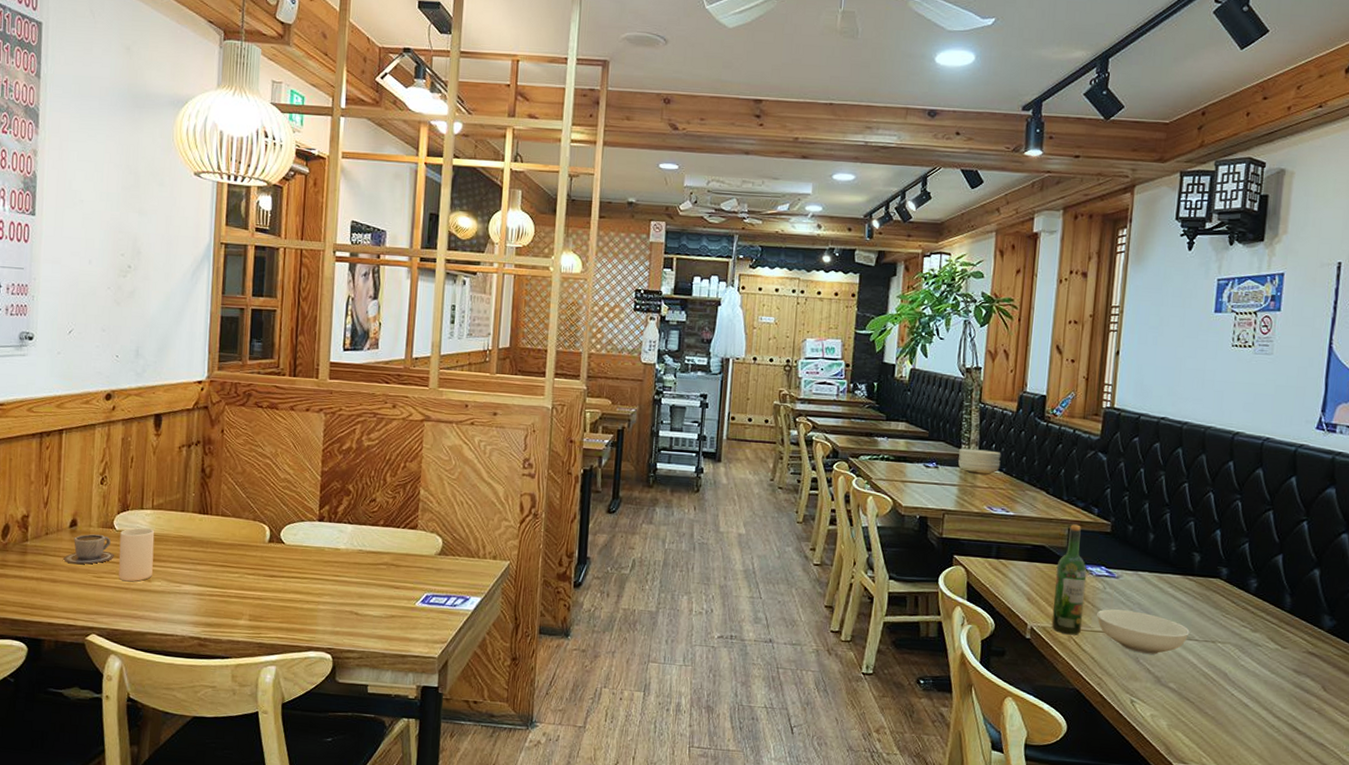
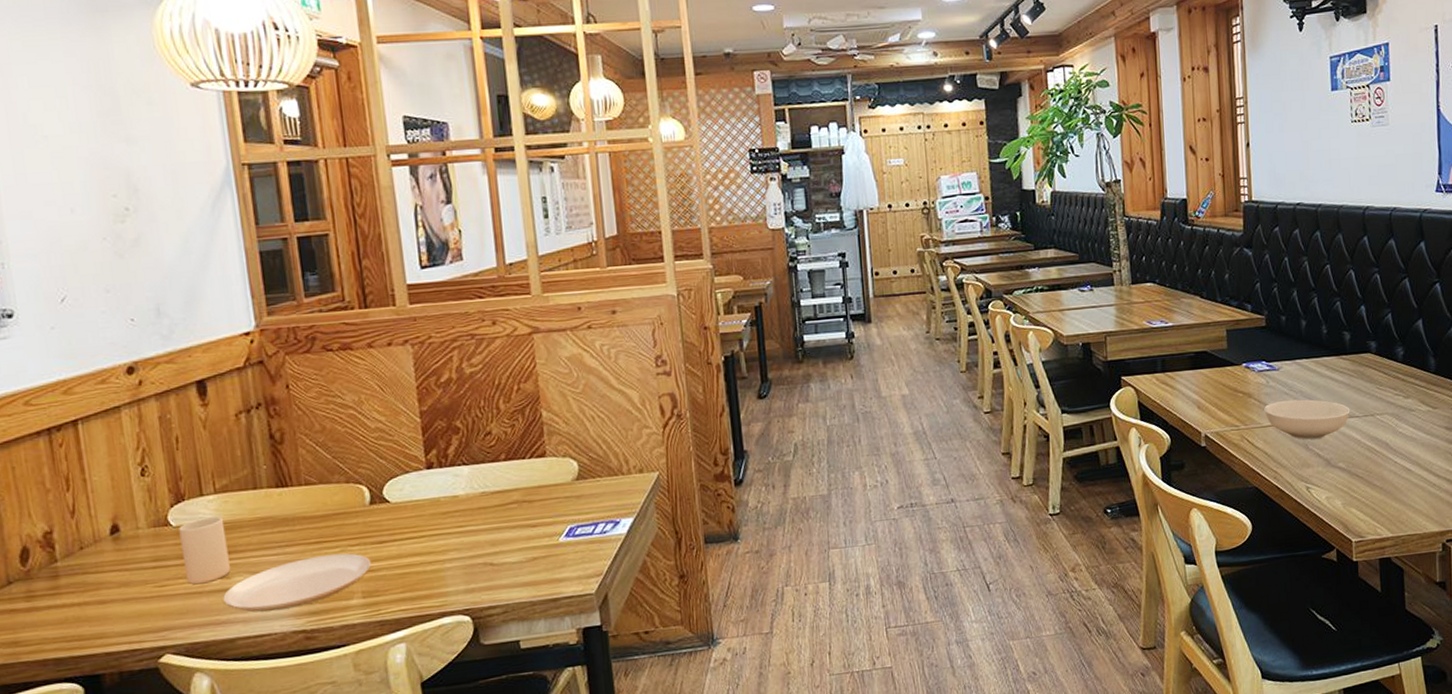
cup: present [63,534,114,565] -> none [110,536,177,577]
plate: none [142,577,261,617] -> present [223,553,372,612]
bowl: present [957,448,1001,476] -> none [1110,263,1153,291]
wine bottle: present [1051,524,1087,635] -> none [1220,324,1253,435]

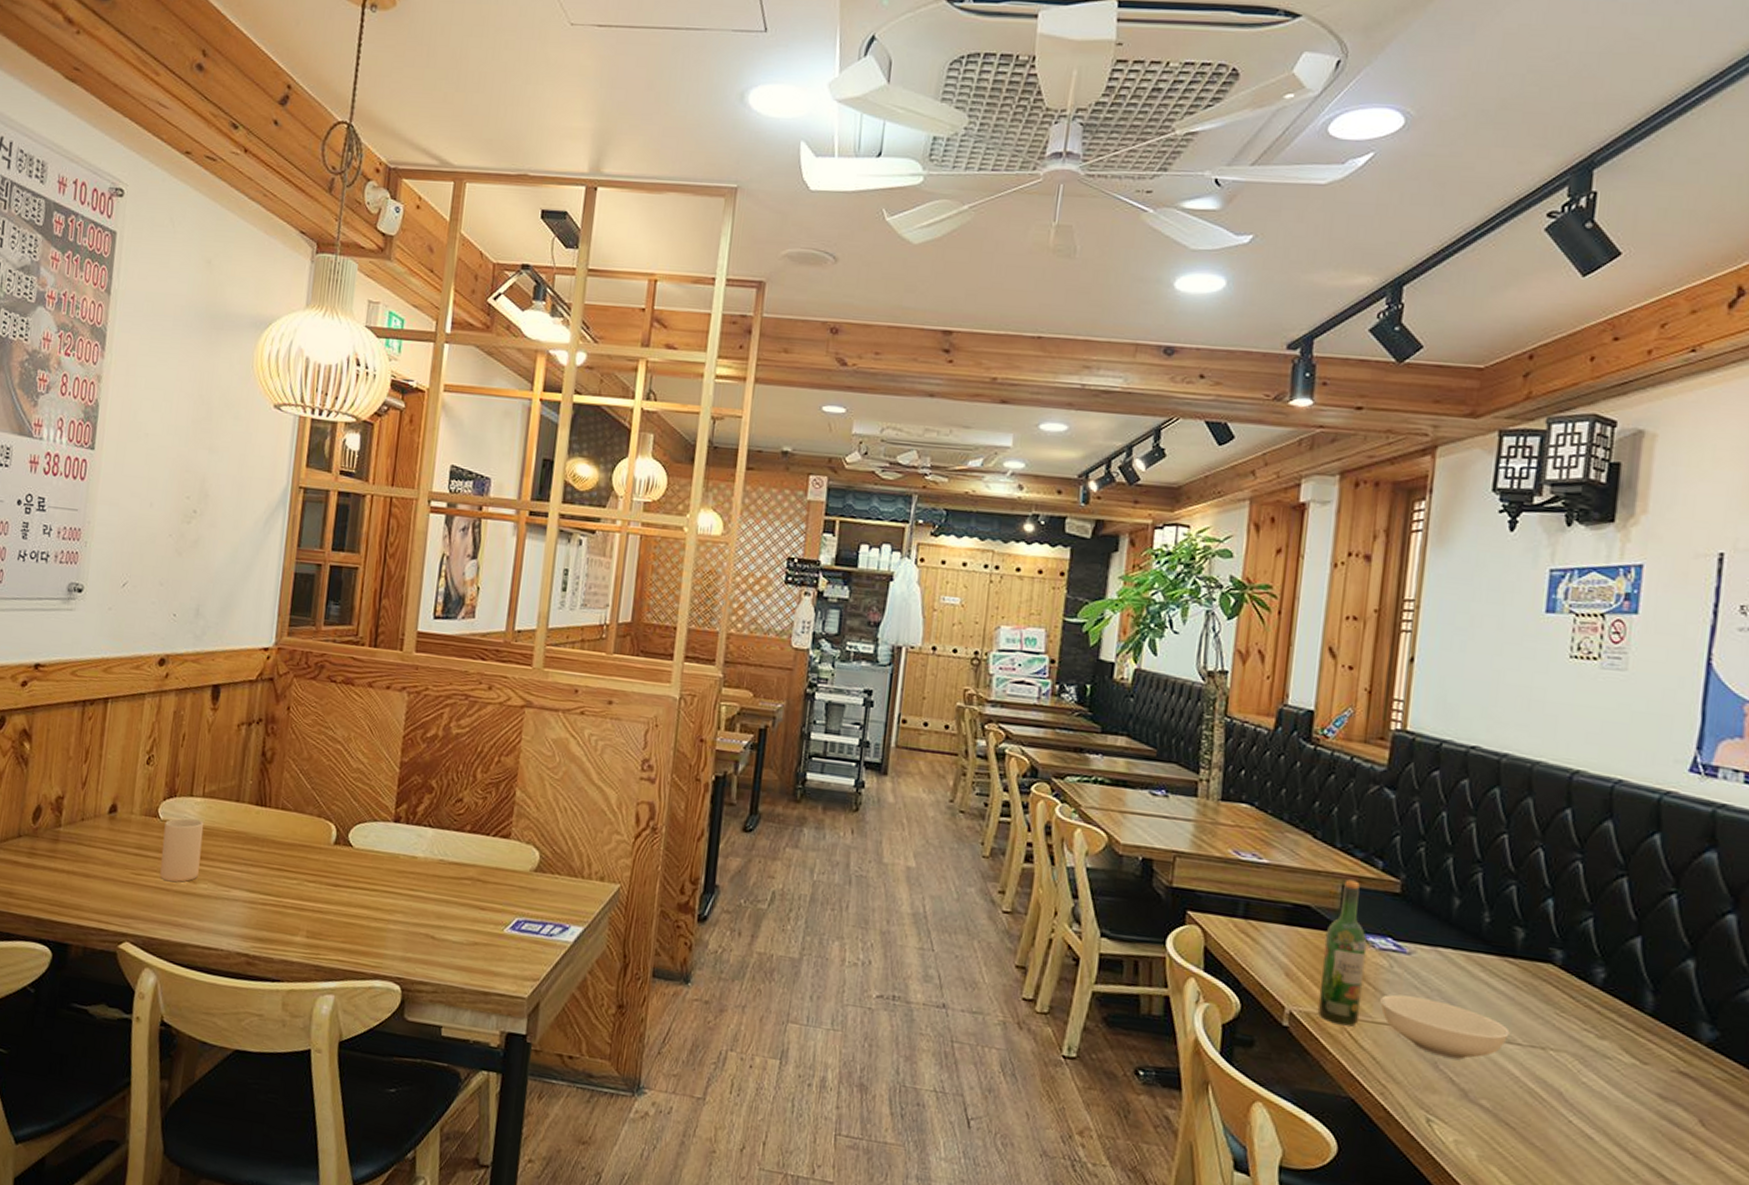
plate: present [223,553,372,612] -> none [185,882,323,929]
wine bottle: none [1220,324,1253,435] -> present [1317,879,1368,1026]

